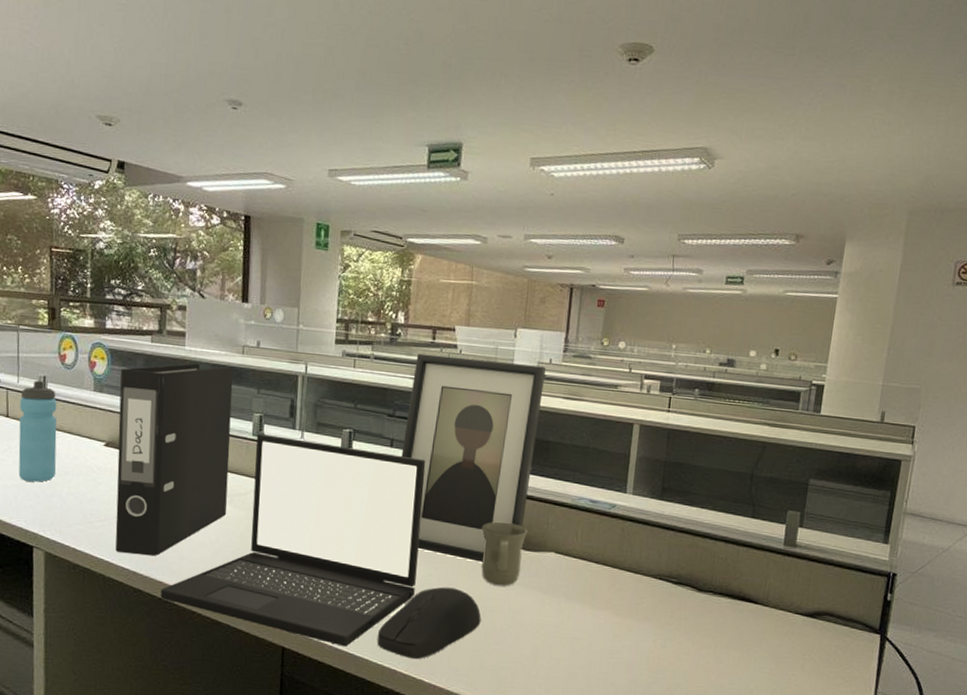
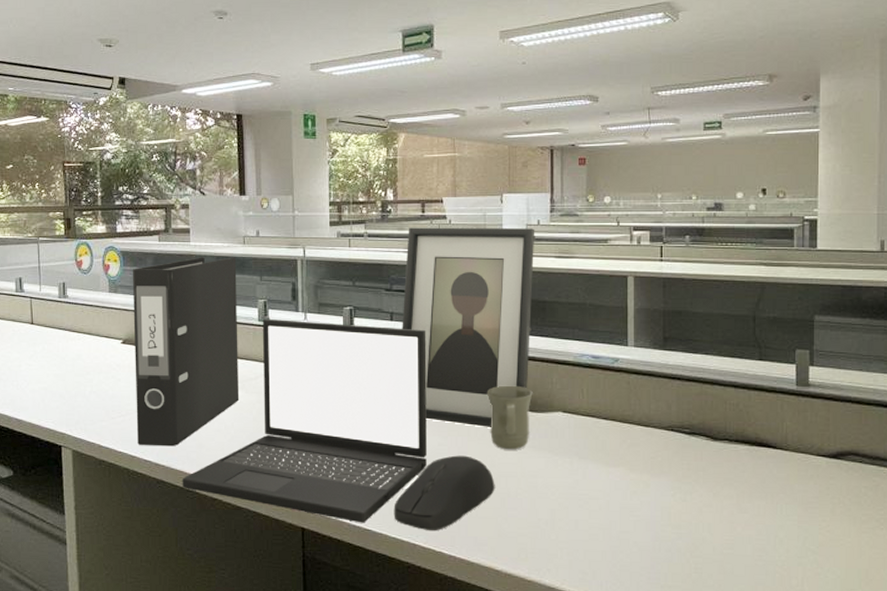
water bottle: present [18,380,57,482] -> none [42,287,79,383]

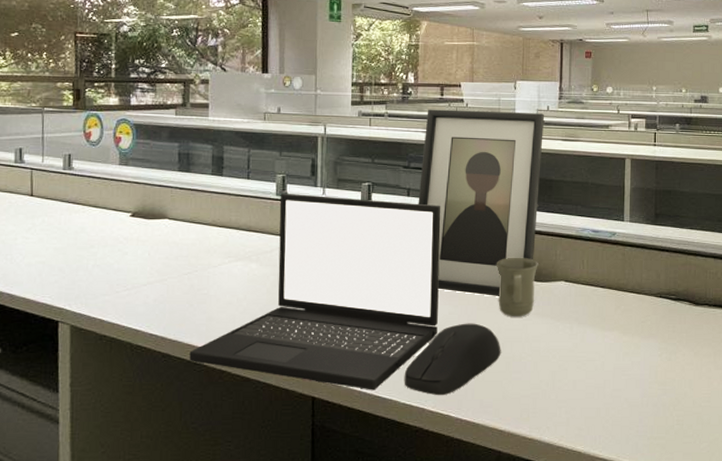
binder: present [132,257,240,447] -> none [143,131,256,320]

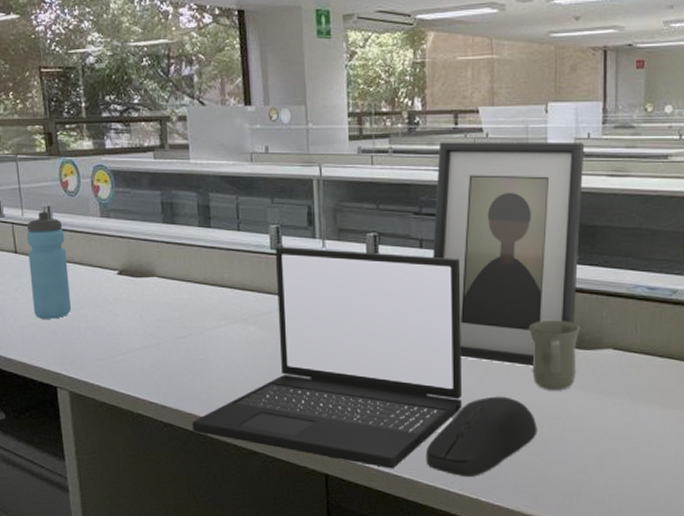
water bottle: none [43,158,83,257] -> present [26,211,72,319]

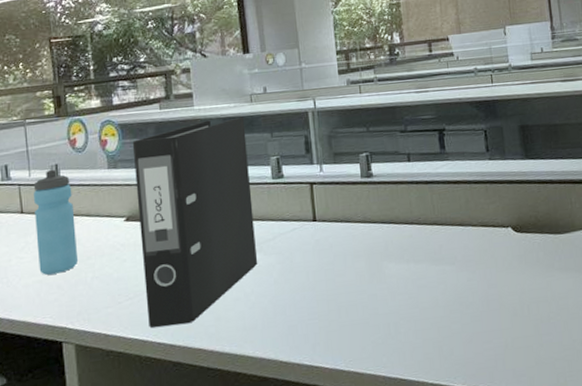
binder: none [125,176,252,387] -> present [132,116,258,328]
laptop: present [192,246,462,469] -> none [201,166,458,374]
computer mouse: present [425,396,537,478] -> none [428,287,528,371]
picture frame: present [433,141,585,366] -> none [417,56,549,257]
mug: present [528,320,580,391] -> none [509,210,556,276]

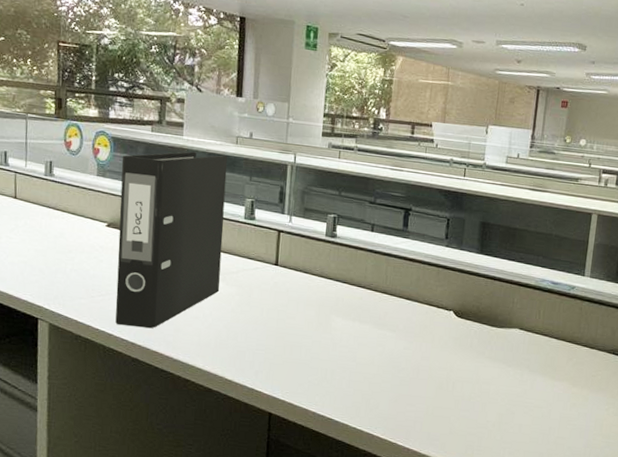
water bottle: present [33,169,79,275] -> none [25,165,63,259]

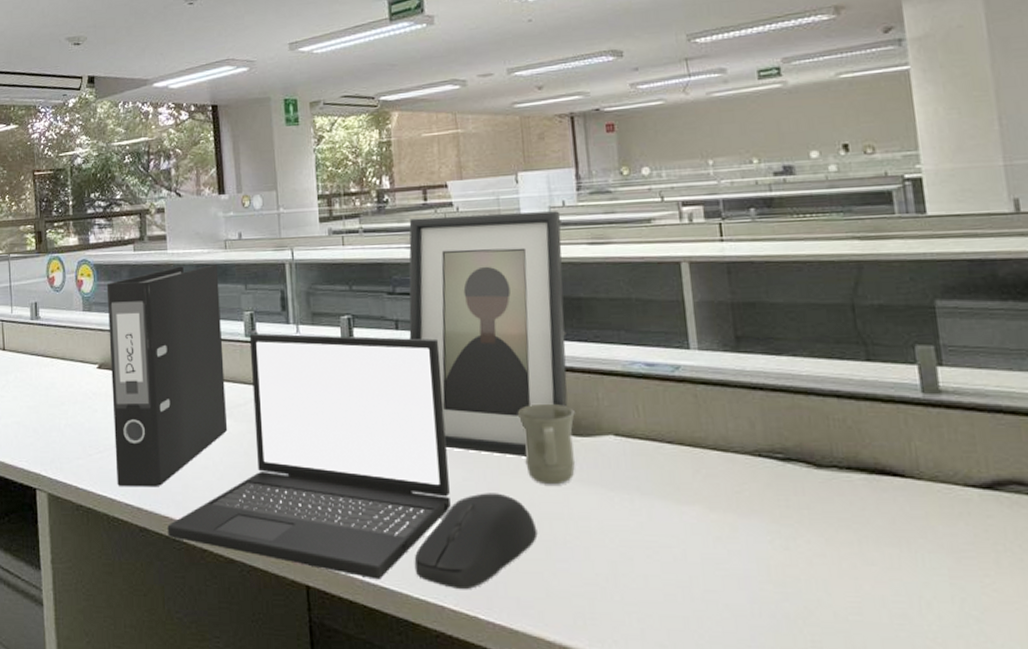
laptop: none [157,217,404,413] -> present [167,333,451,580]
computer mouse: none [356,359,452,425] -> present [414,493,538,590]
picture frame: none [381,146,515,337] -> present [409,211,568,457]
mug: none [452,300,495,359] -> present [517,403,576,485]

